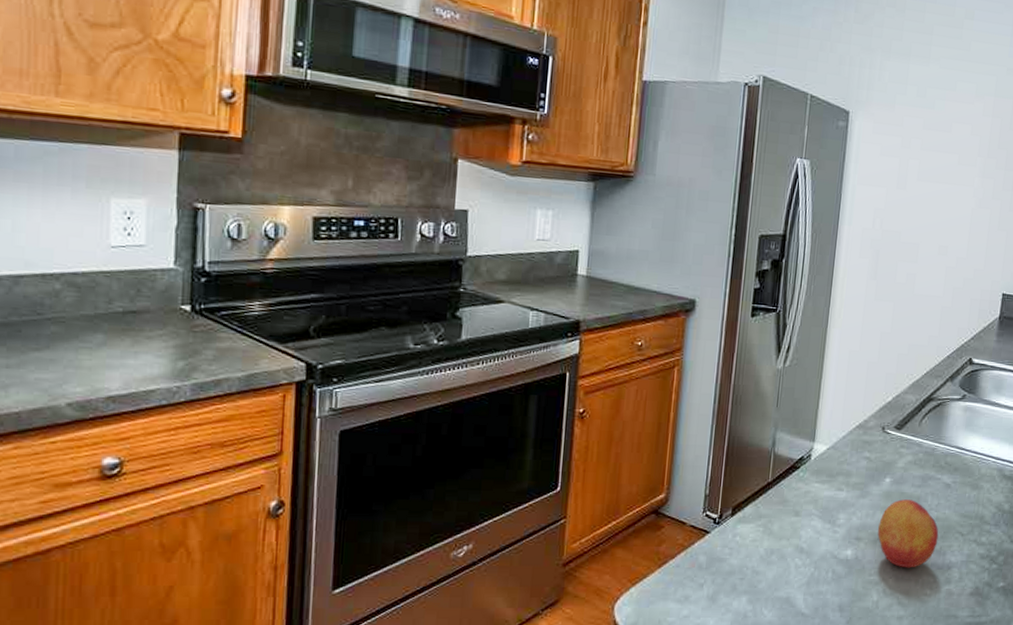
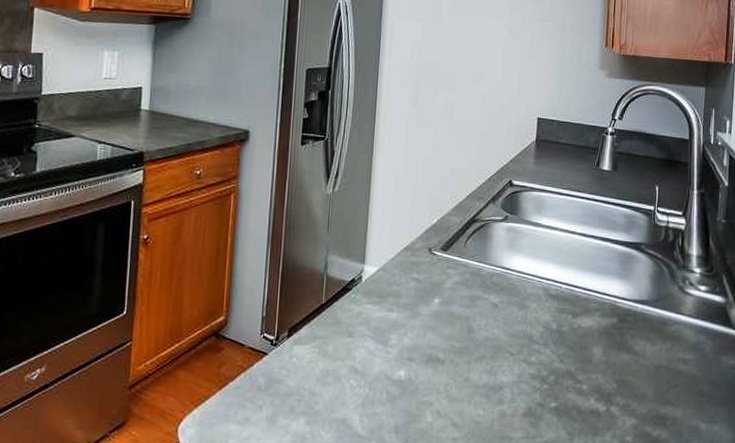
fruit: present [877,499,939,568] -> none [429,320,489,389]

